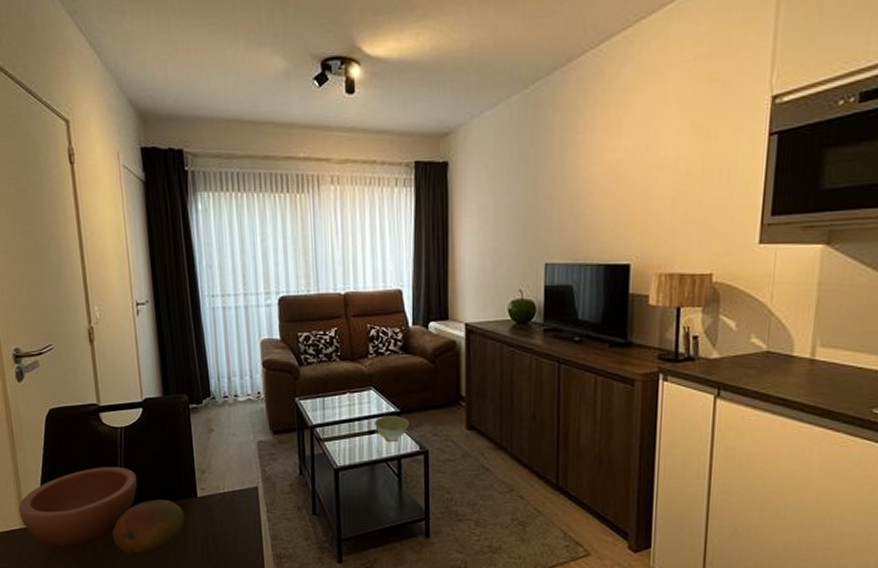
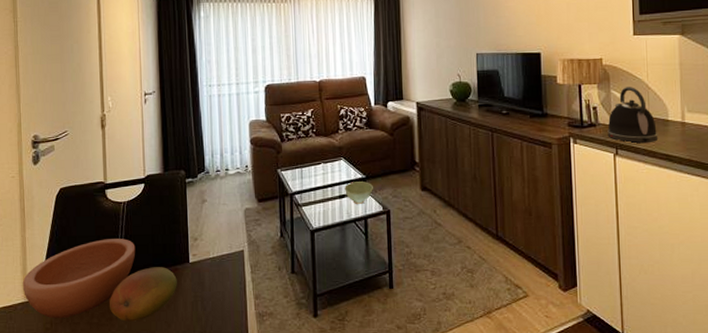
kettle: none [709,312,777,383] -> present [607,87,658,143]

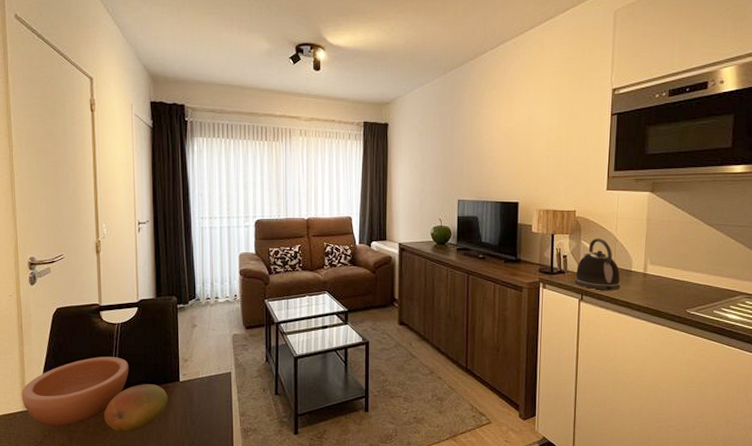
bowl: present [345,181,373,204] -> none [328,314,354,335]

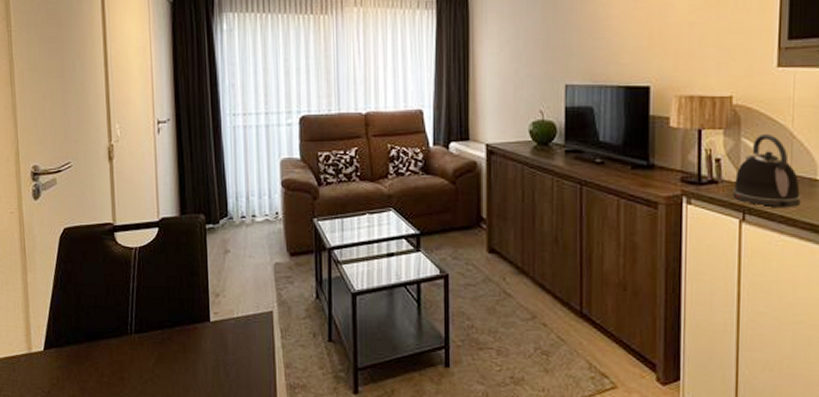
bowl: present [21,357,129,426] -> none [25,289,150,374]
fruit: present [104,384,168,432] -> none [121,324,197,384]

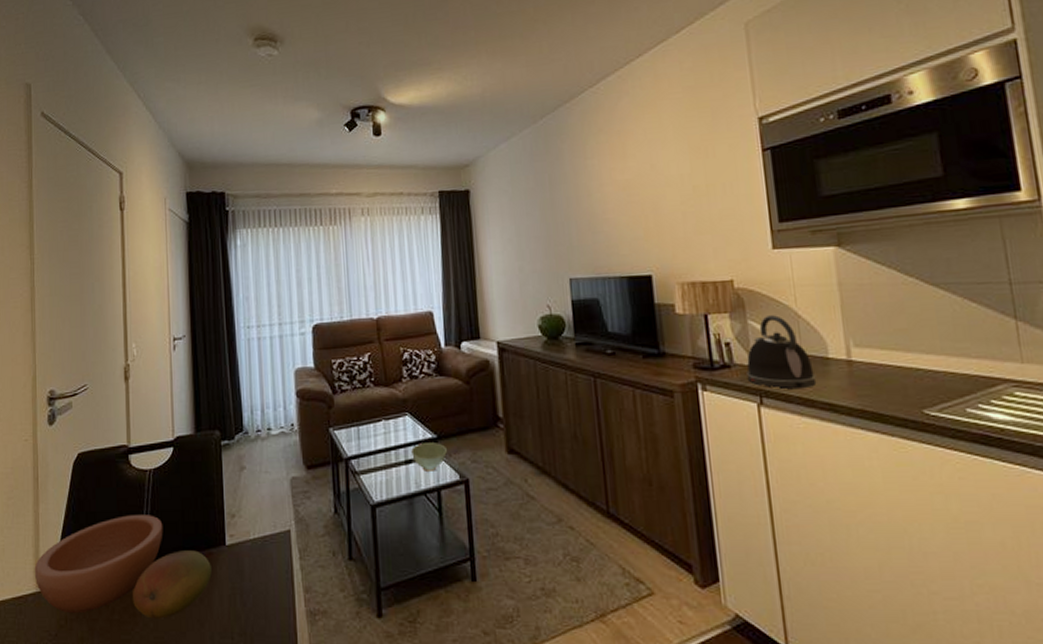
bowl: none [25,289,150,374] -> present [34,515,163,613]
fruit: none [121,324,197,384] -> present [133,550,212,619]
bowl: none [394,238,429,265] -> present [411,443,447,471]

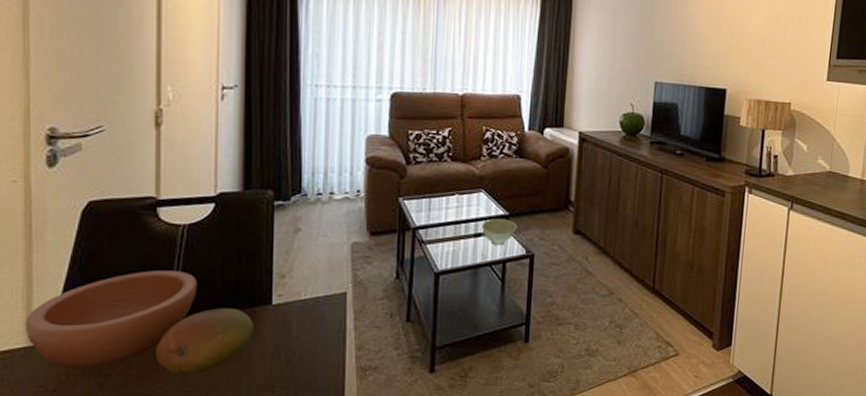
kettle: present [746,315,816,389] -> none [785,136,836,198]

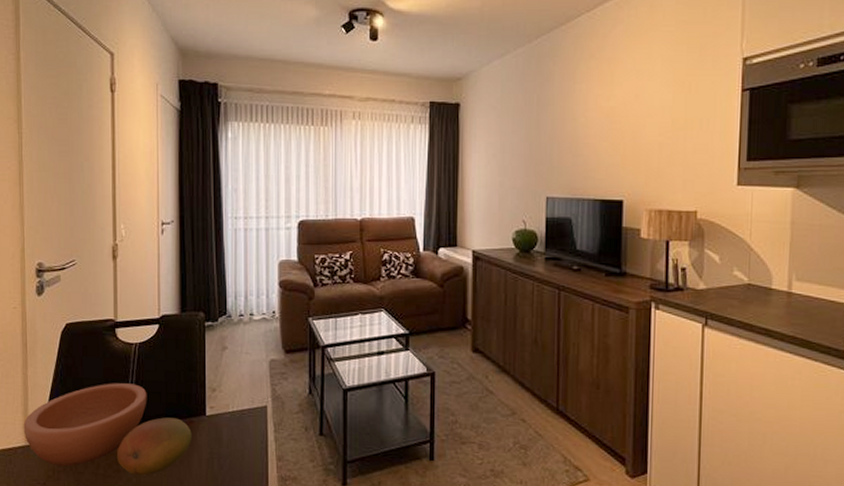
bowl: present [482,219,517,245] -> none [384,337,417,363]

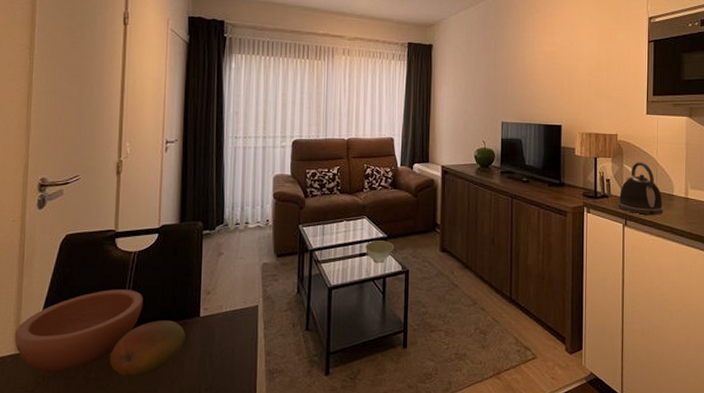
bowl: none [384,337,417,363] -> present [365,241,394,263]
kettle: none [697,246,758,313] -> present [618,162,664,215]

